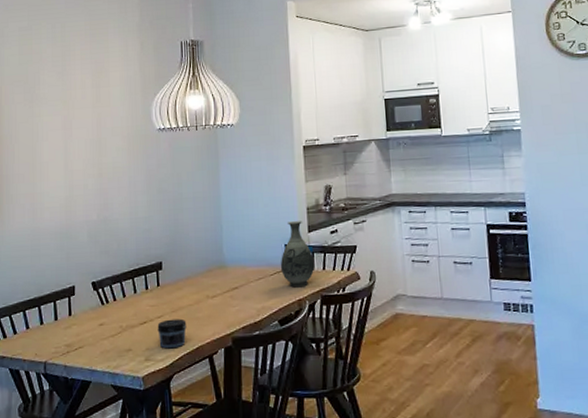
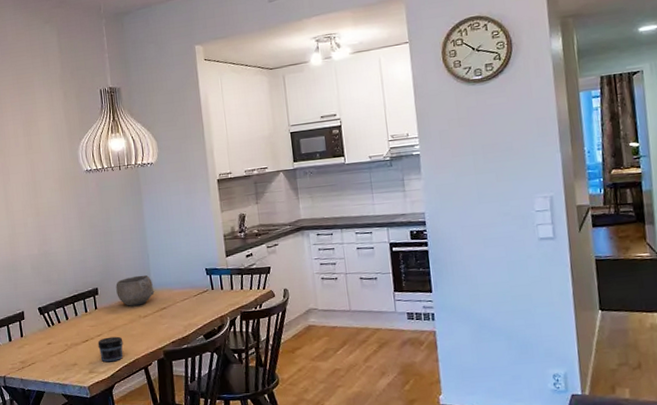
bowl: none [183,249,226,284] -> present [116,275,155,306]
vase: present [280,221,315,288] -> none [202,247,234,306]

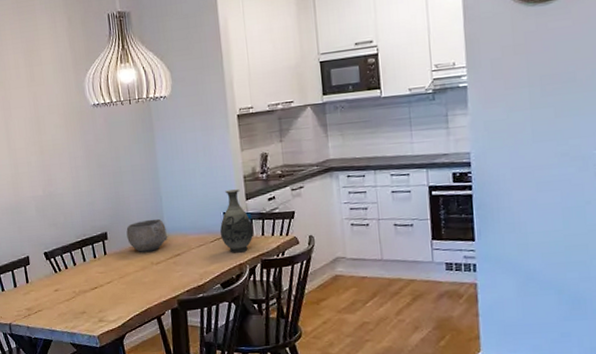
jar: present [97,336,124,363] -> none [107,284,135,311]
vase: none [202,247,234,306] -> present [220,189,254,253]

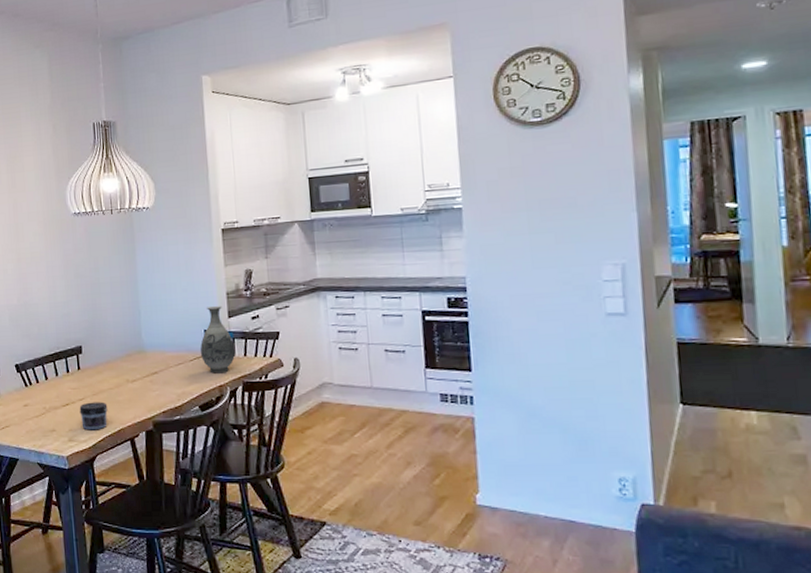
jar: none [107,284,135,311] -> present [79,401,108,431]
bowl: present [126,218,168,252] -> none [102,333,145,369]

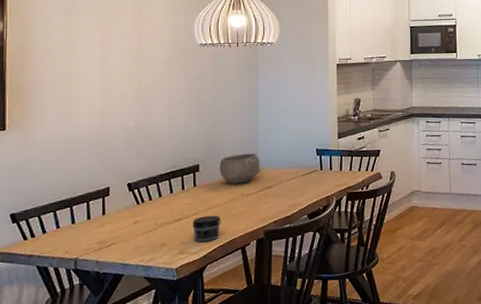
bowl: none [102,333,145,369] -> present [220,153,261,184]
vase: present [200,306,236,374] -> none [311,129,343,186]

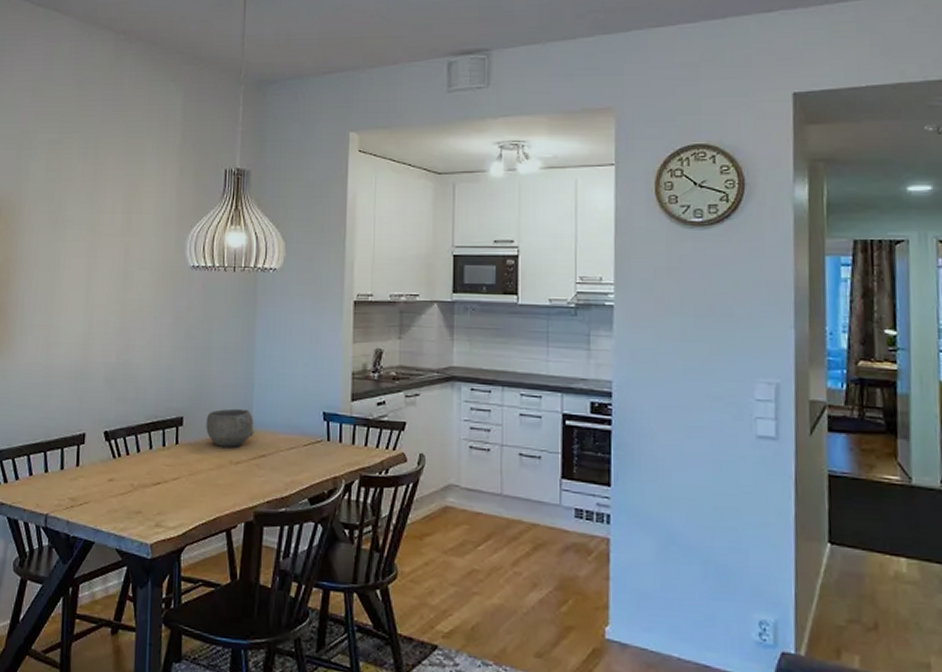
jar: present [192,215,221,243] -> none [172,482,205,517]

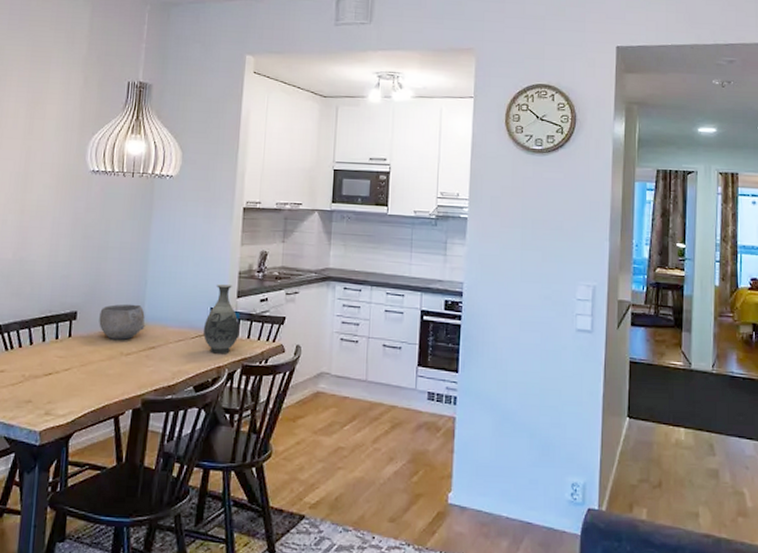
vase: none [316,386,356,463] -> present [203,284,240,354]

